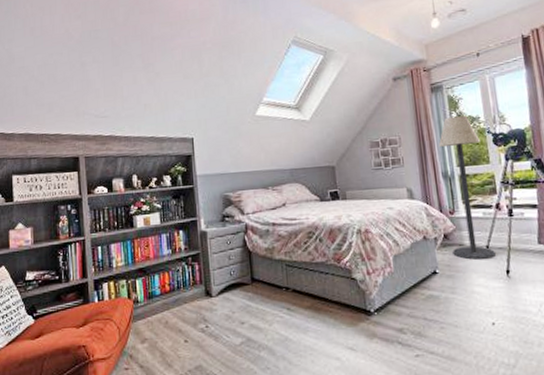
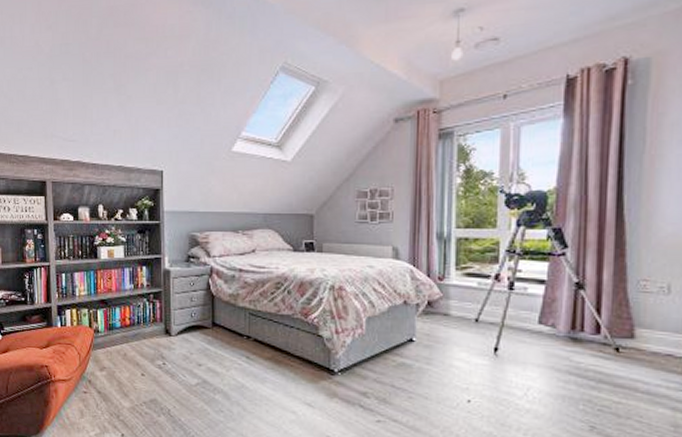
floor lamp: present [438,116,497,261] -> none [435,170,489,334]

